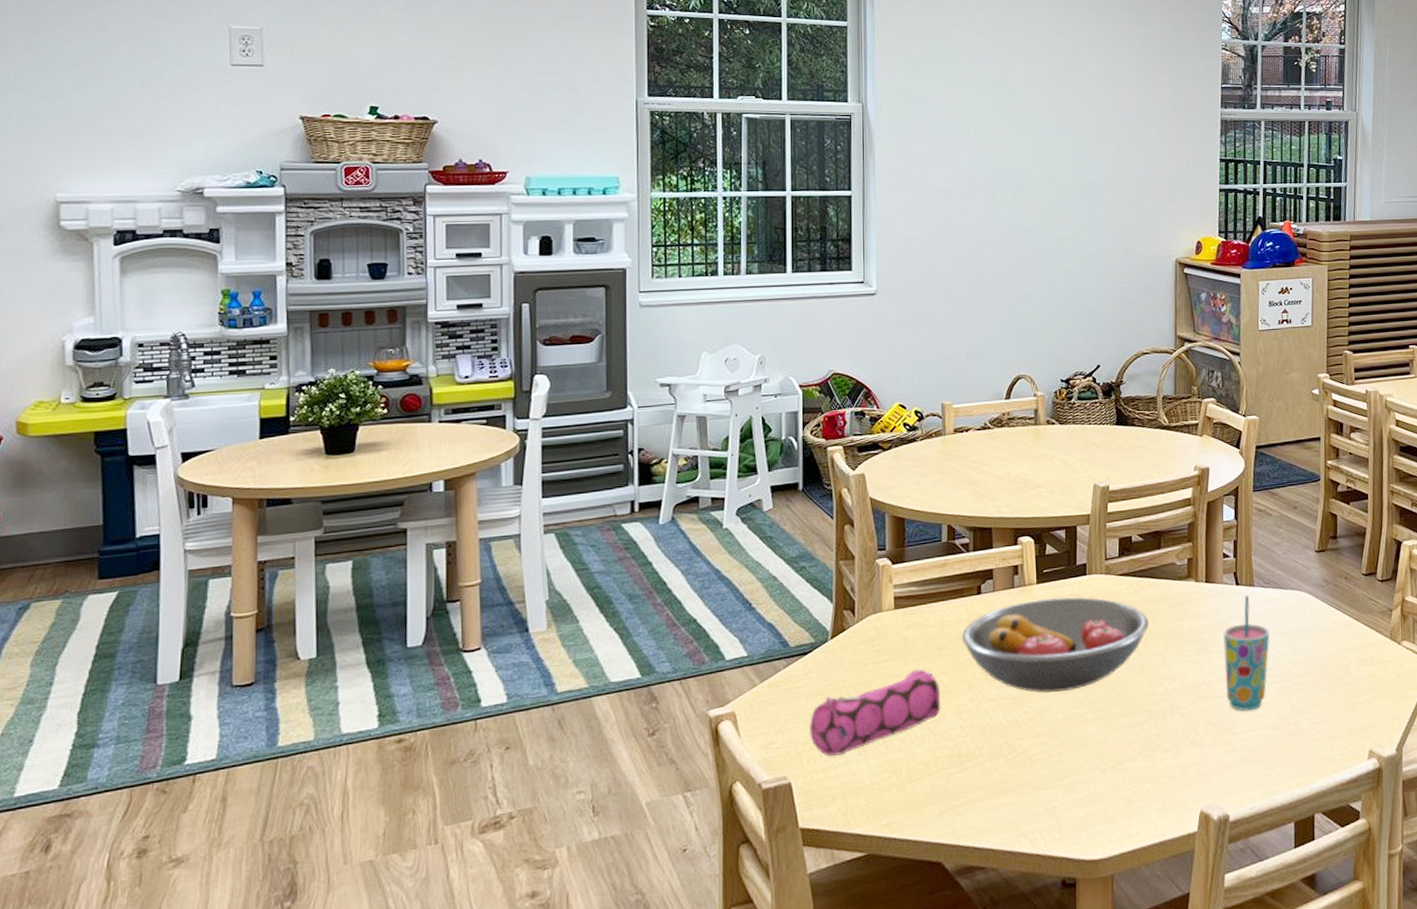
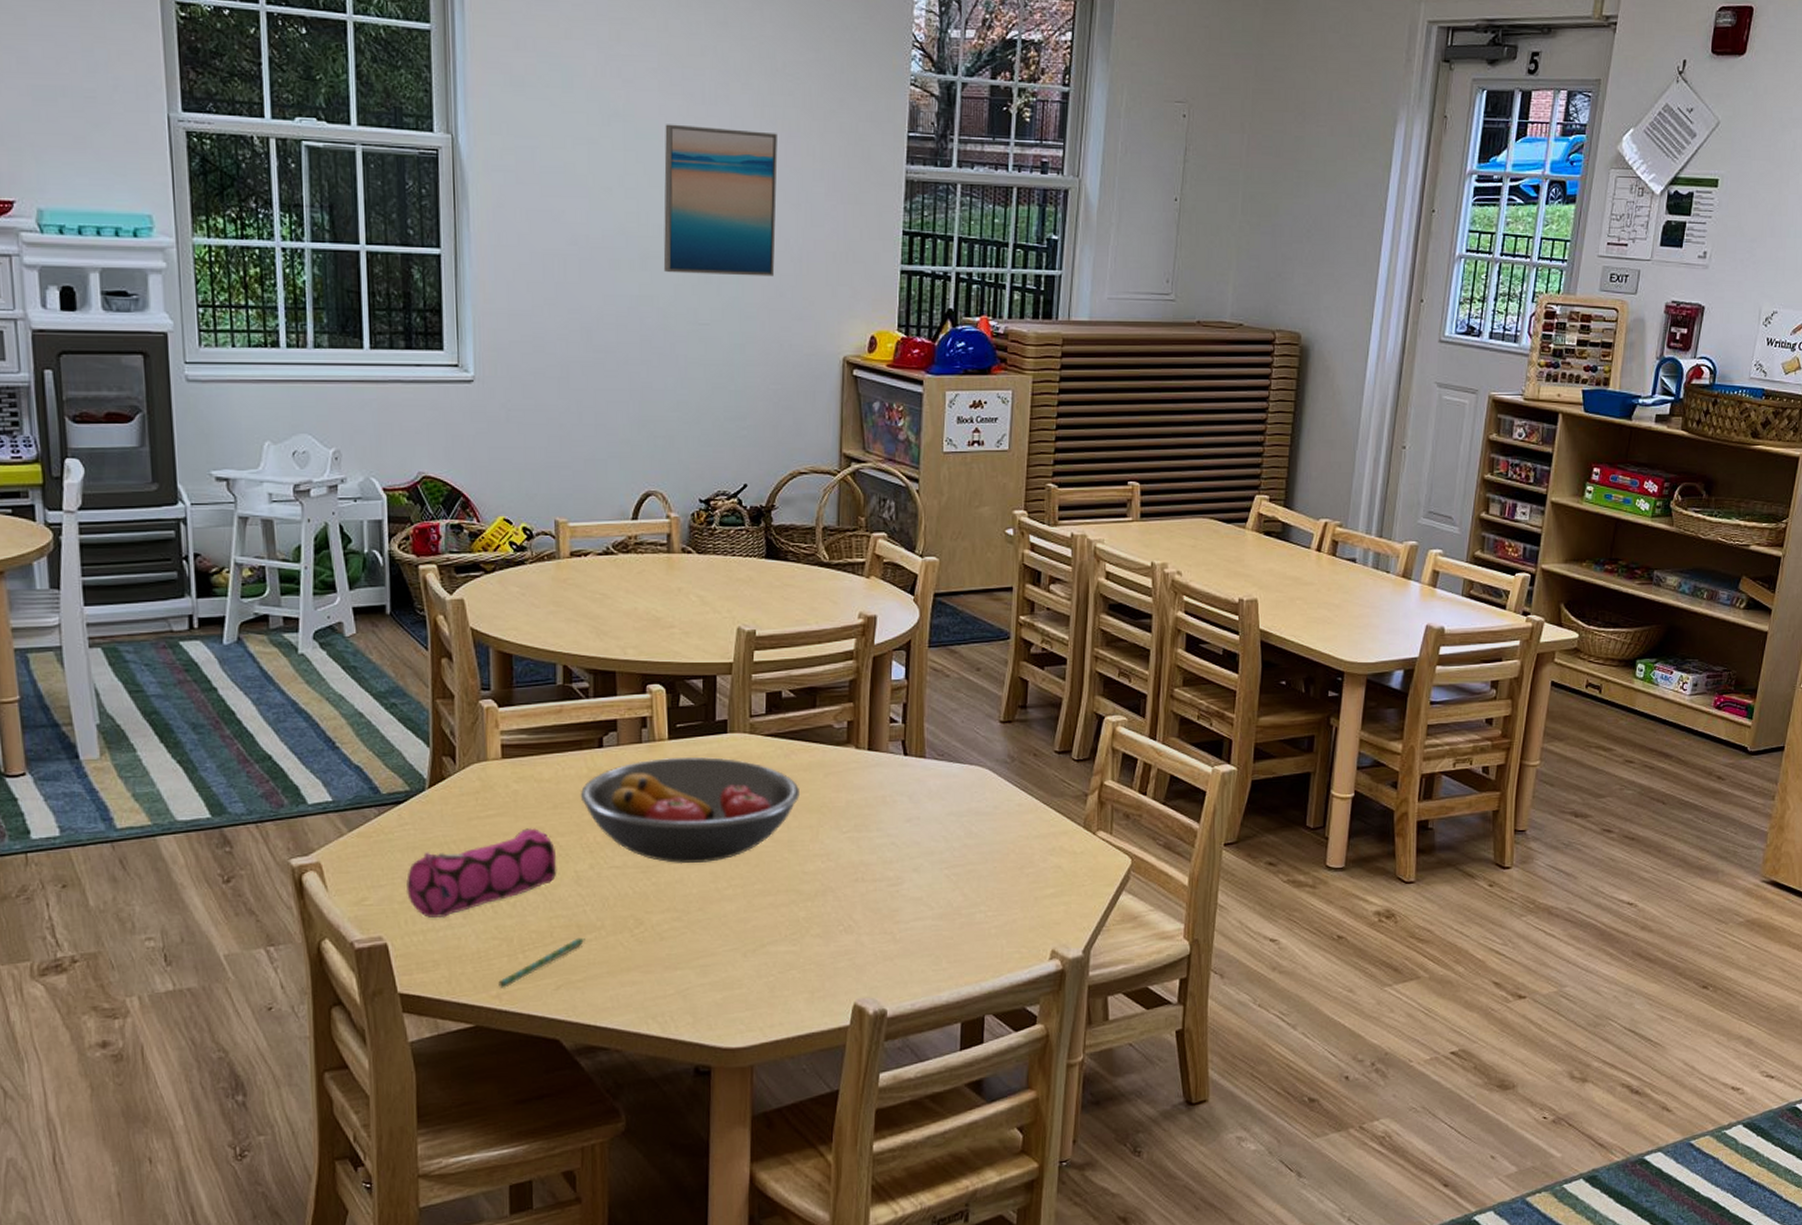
pencil: none [888,765,965,817] -> present [498,937,585,988]
wall art: none [1030,87,1120,201] -> present [663,124,778,277]
cup: present [1222,596,1270,711] -> none [886,768,942,898]

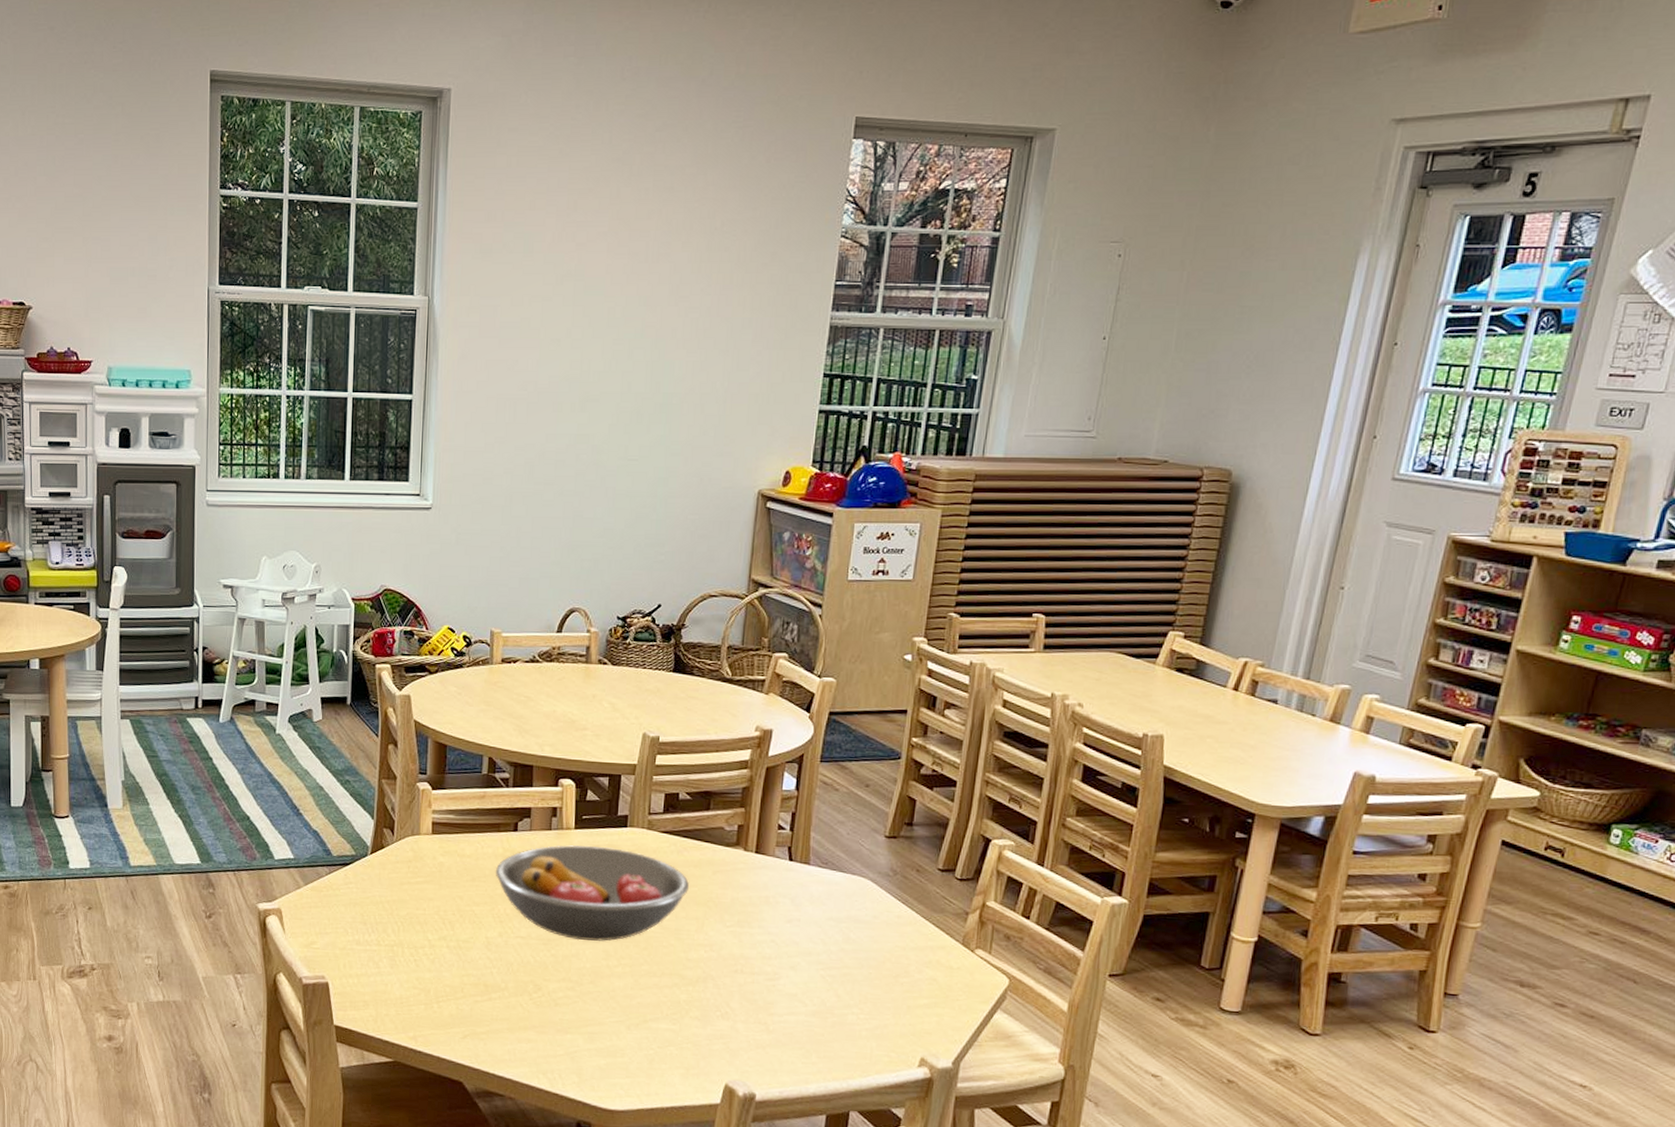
pencil case: present [405,828,557,918] -> none [346,896,472,966]
pencil: present [498,937,585,988] -> none [415,995,491,1032]
wall art: present [663,124,778,277] -> none [600,281,712,417]

